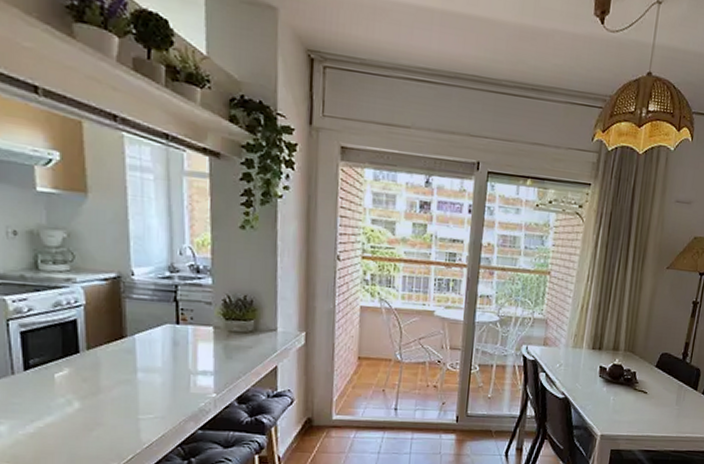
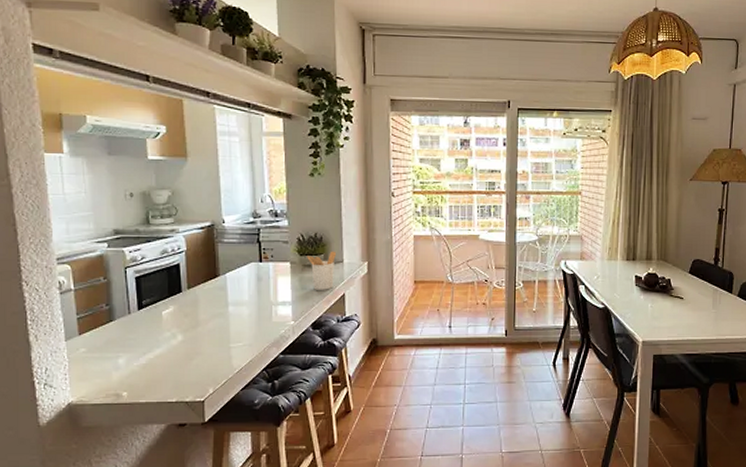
utensil holder: none [234,317,270,361] -> present [307,251,337,290]

